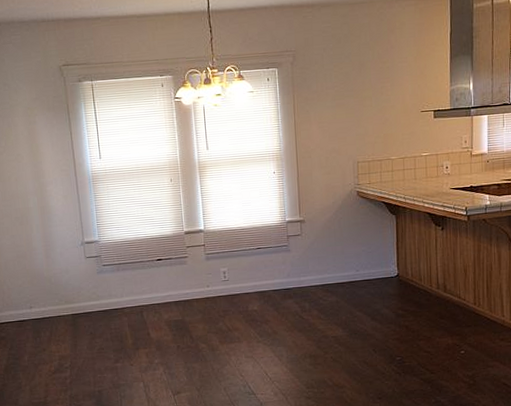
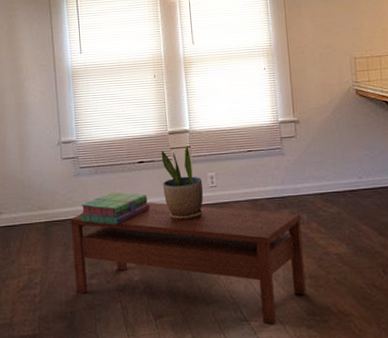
coffee table: none [95,295,307,397] -> present [70,202,307,325]
stack of books: none [104,286,168,316] -> present [80,191,150,225]
potted plant: none [177,244,217,311] -> present [161,145,204,220]

